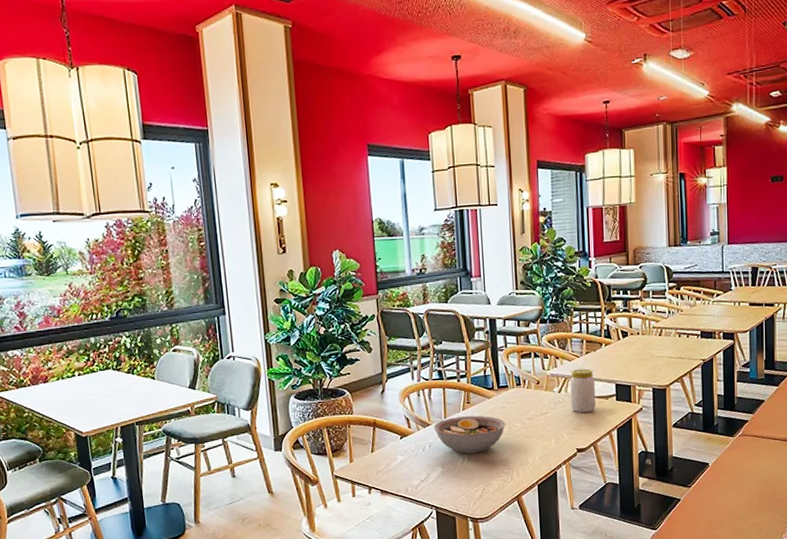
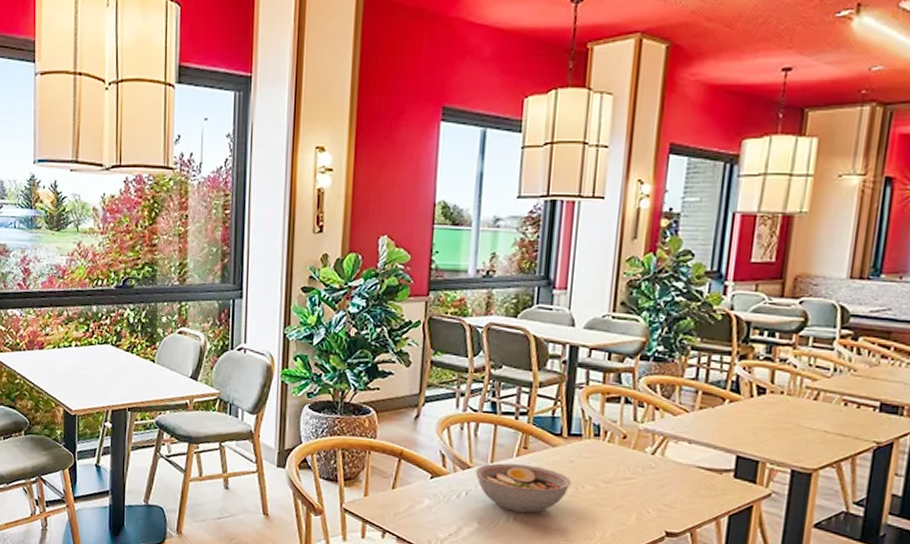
jar: present [570,369,596,413] -> none [666,427,706,488]

